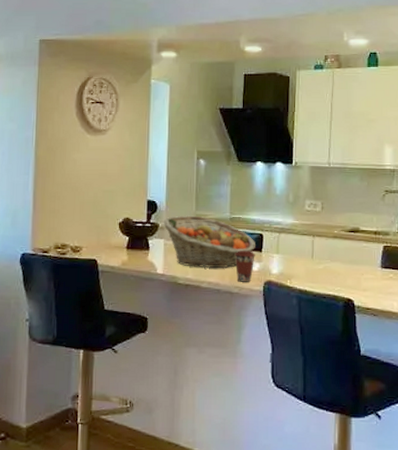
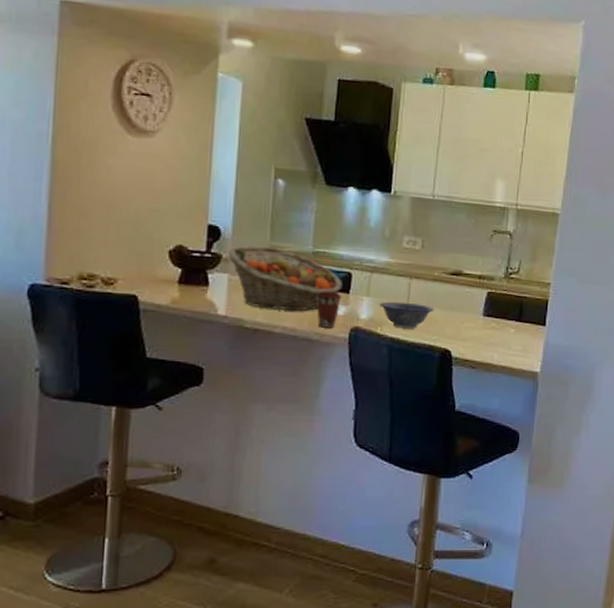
bowl: none [288,257,336,281] -> present [379,301,434,329]

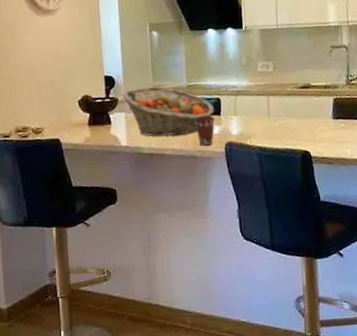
bowl: present [379,301,434,329] -> none [246,116,291,139]

